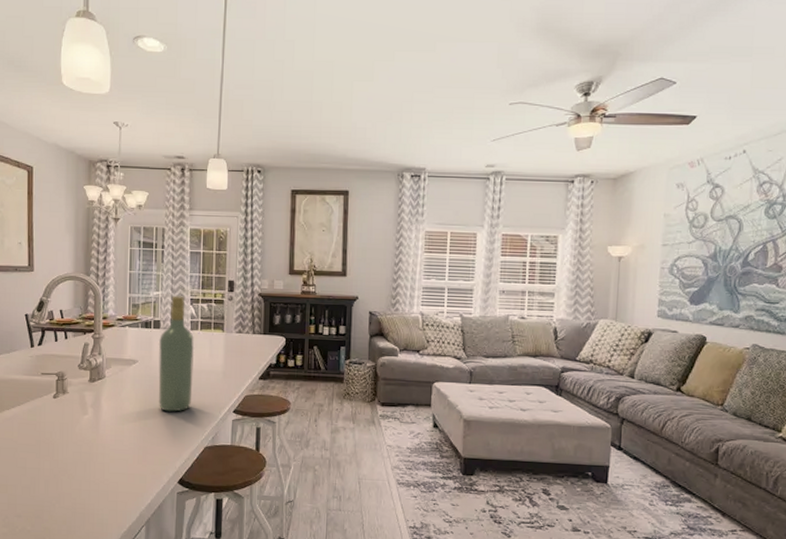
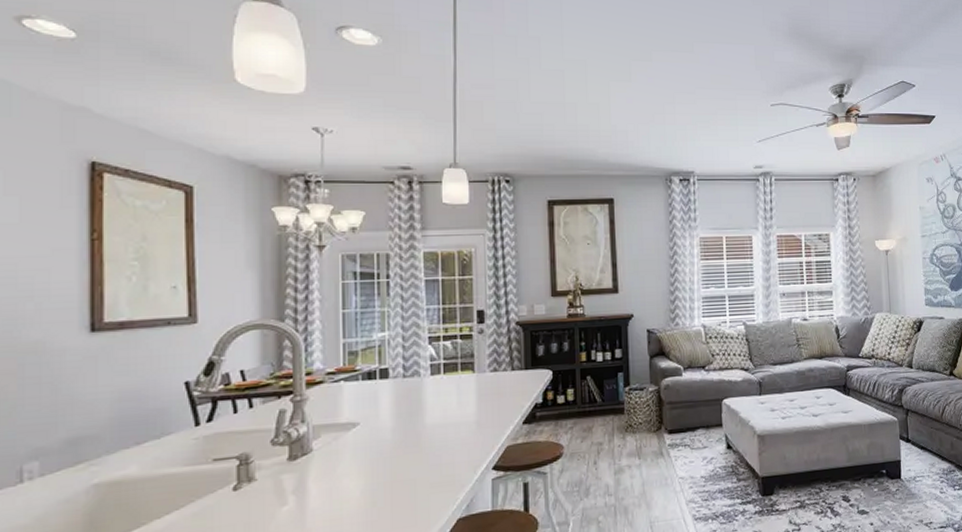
wine bottle: present [158,296,195,412] -> none [387,334,438,483]

